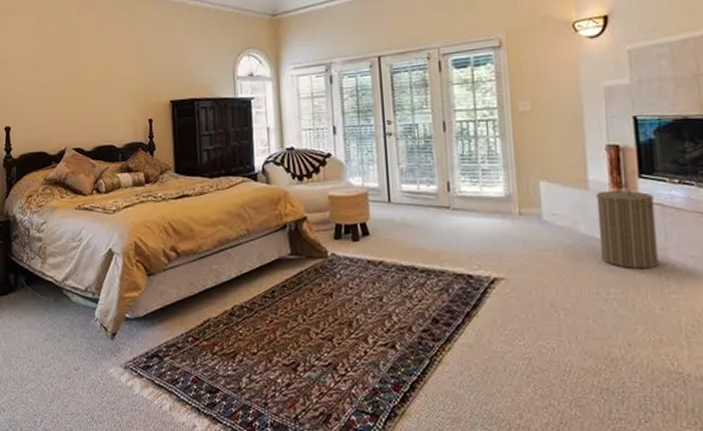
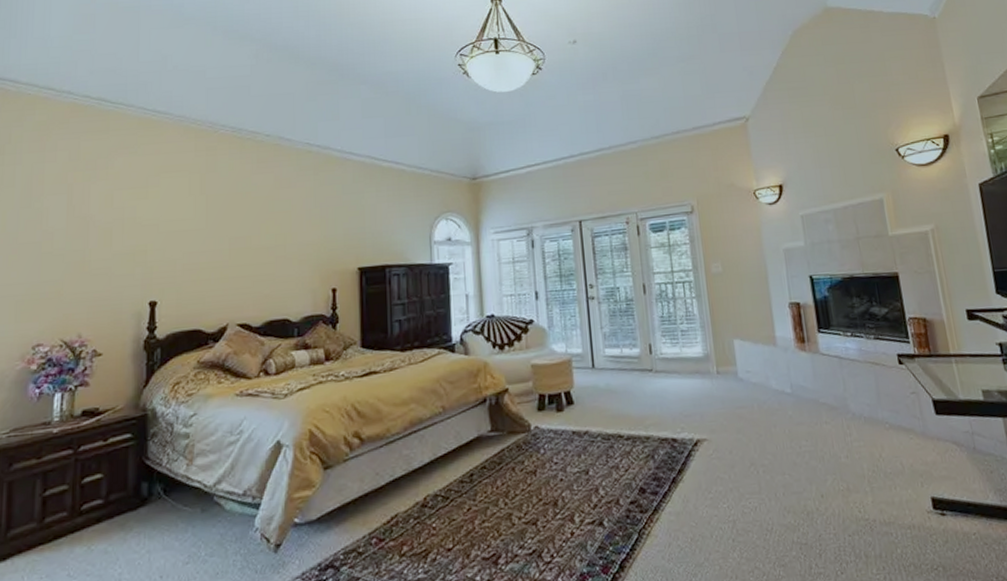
laundry hamper: present [596,184,659,269] -> none [783,339,841,421]

